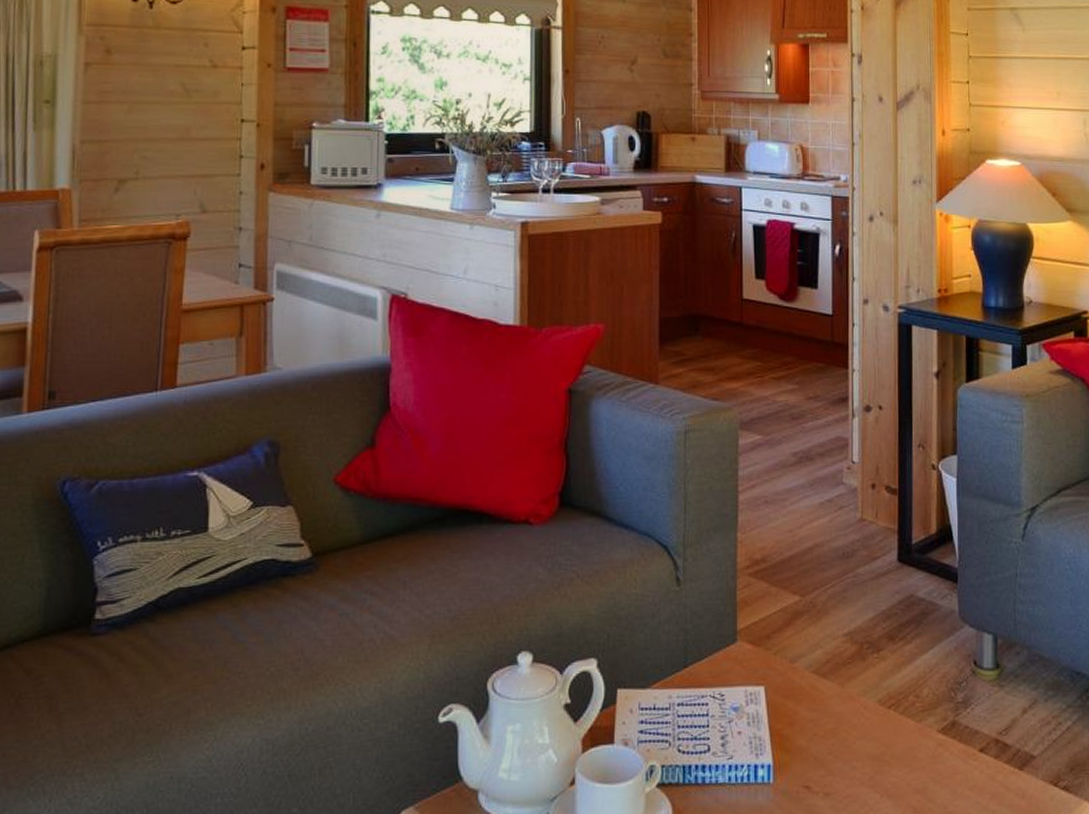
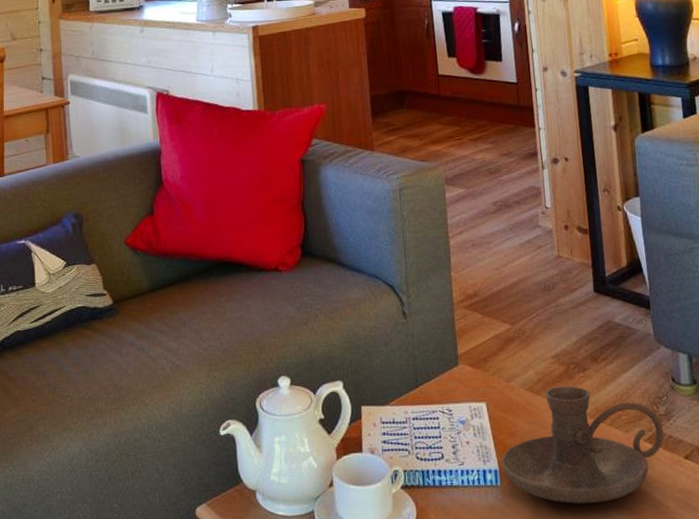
candle holder: none [776,668,959,803] -> present [501,385,664,504]

